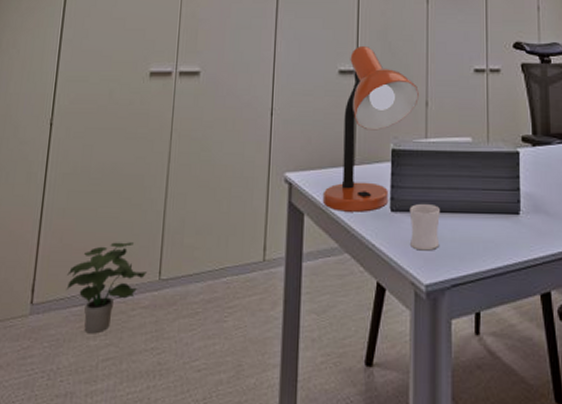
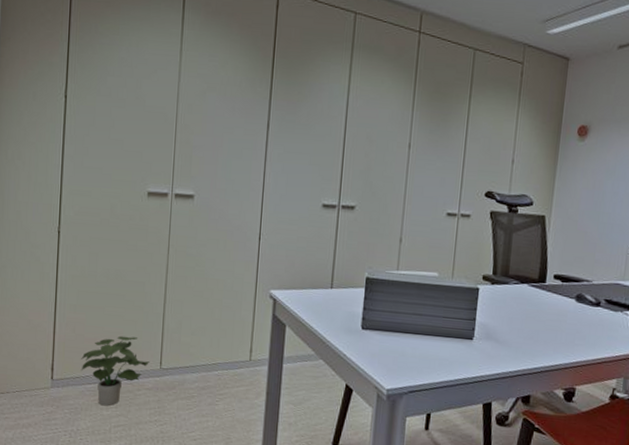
desk lamp: present [322,45,419,212] -> none [302,183,395,328]
mug: present [409,203,440,251] -> none [377,324,404,363]

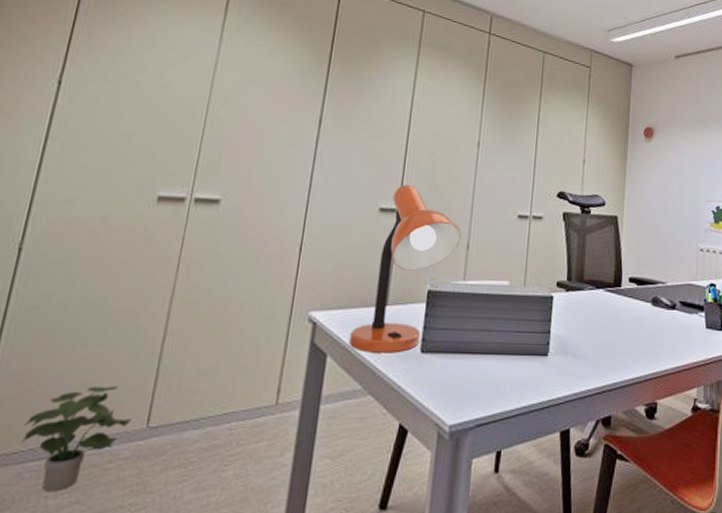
desk lamp: none [302,183,395,328] -> present [348,184,461,353]

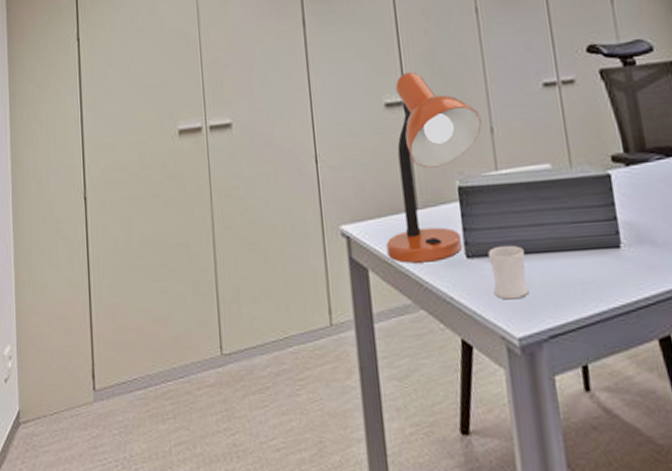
potted plant: present [21,386,133,492] -> none [125,317,208,418]
mug: none [438,344,471,392] -> present [488,245,529,300]

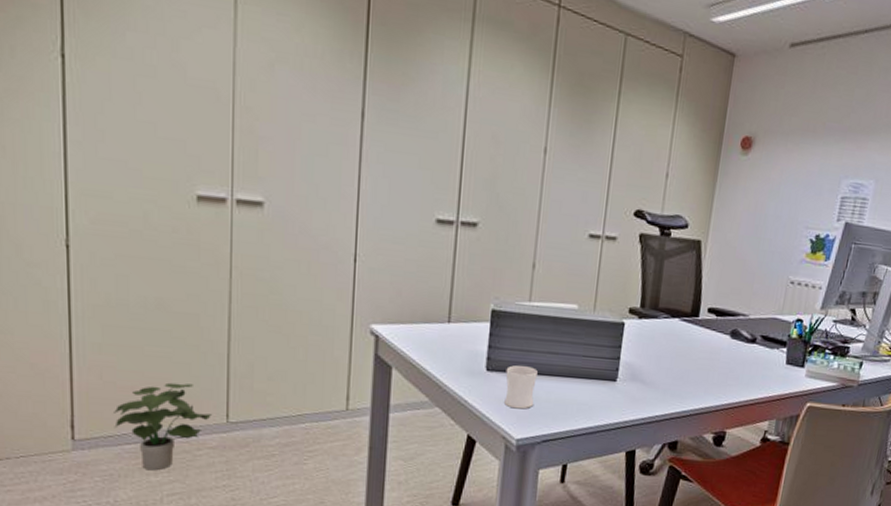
potted plant: none [125,317,208,418] -> present [114,382,213,471]
desk lamp: present [386,71,482,264] -> none [412,193,526,369]

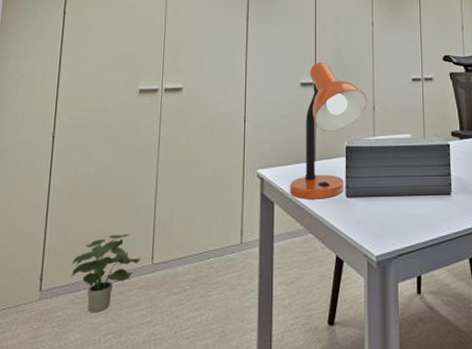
desk lamp: none [412,193,526,369] -> present [289,62,367,200]
mug: present [504,365,538,410] -> none [361,189,387,228]

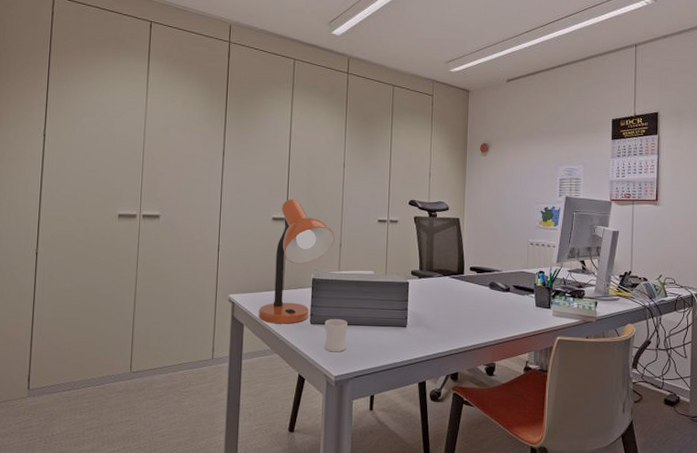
potted plant: present [70,234,142,313] -> none [56,344,121,411]
mug: none [361,189,387,228] -> present [324,318,347,352]

